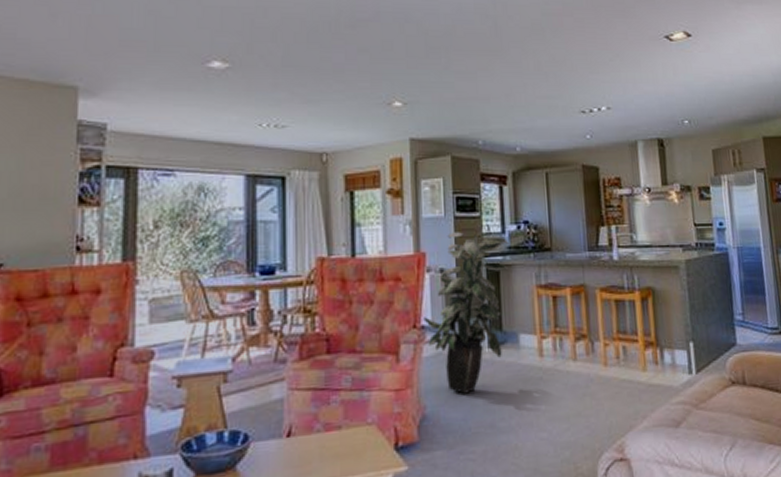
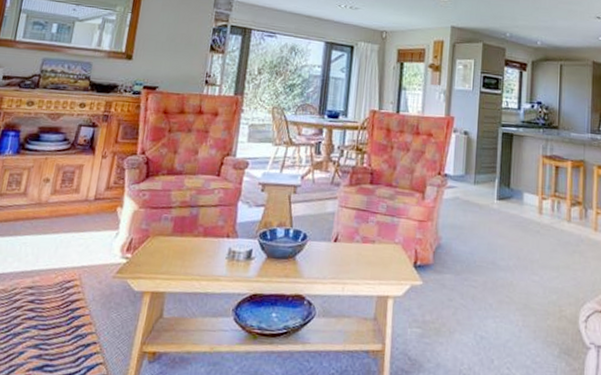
indoor plant: present [423,232,509,394] -> none [447,103,523,234]

